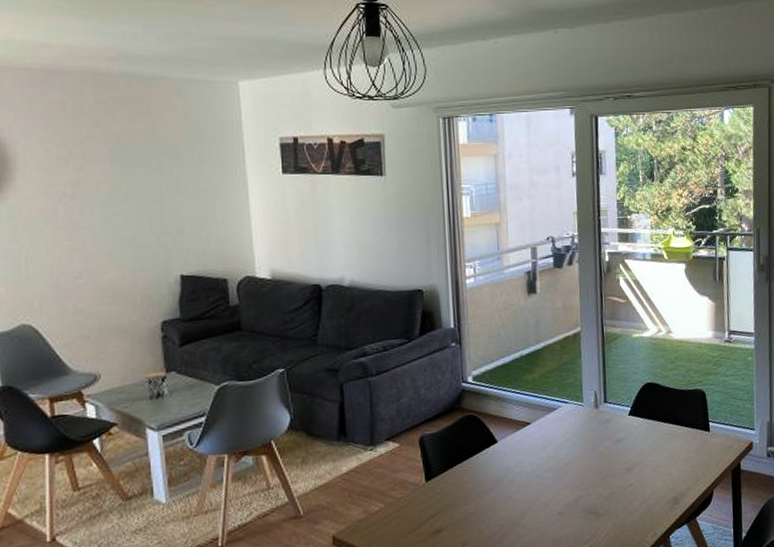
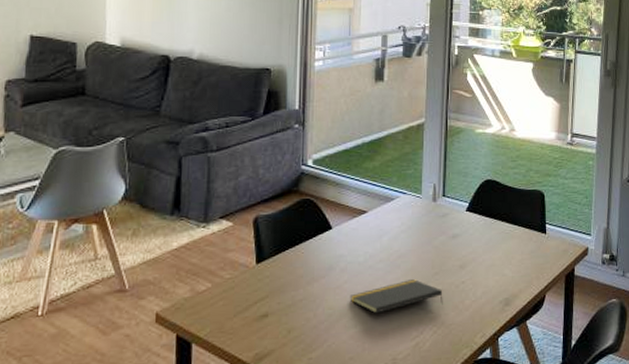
notepad: none [520,485,613,522] -> present [349,279,443,314]

